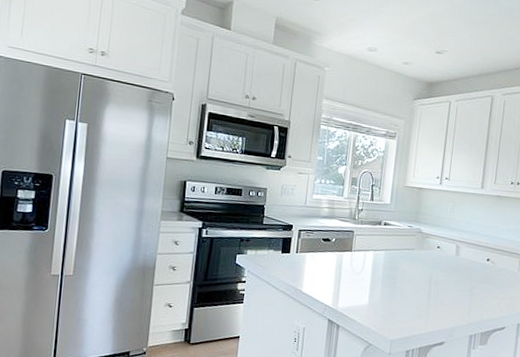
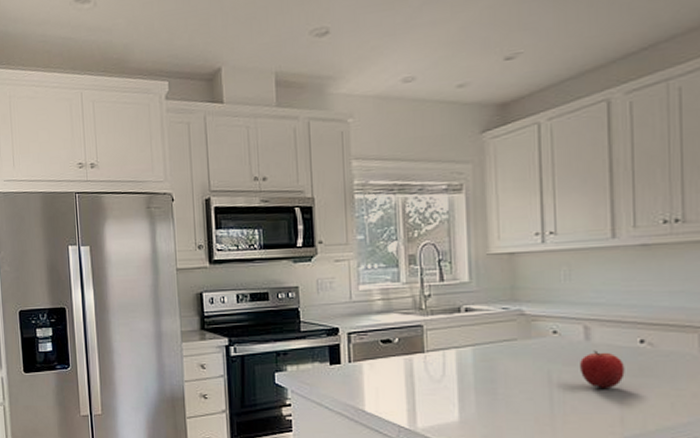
fruit: none [449,262,476,290] -> present [579,350,625,388]

